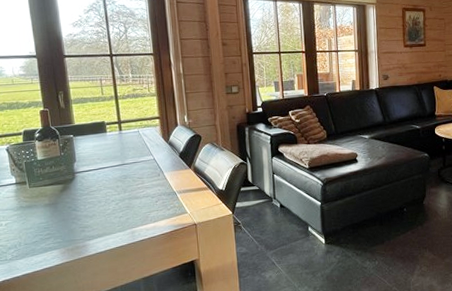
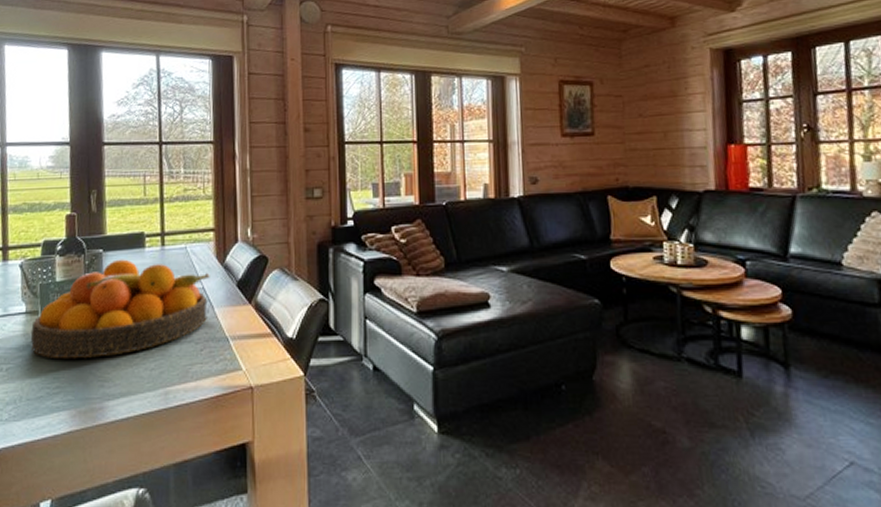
fruit bowl: none [22,141,159,215] -> present [30,259,210,359]

